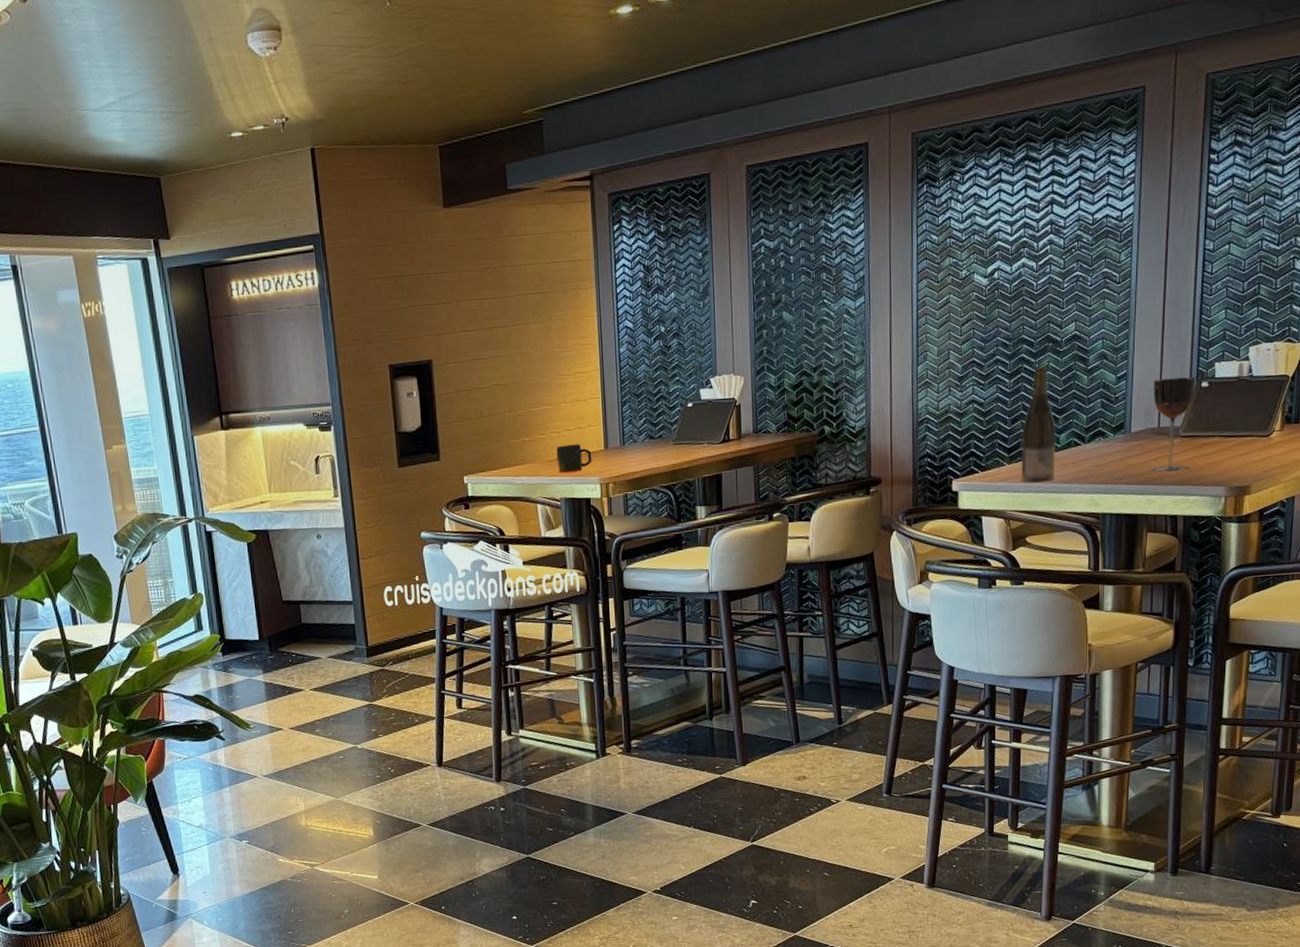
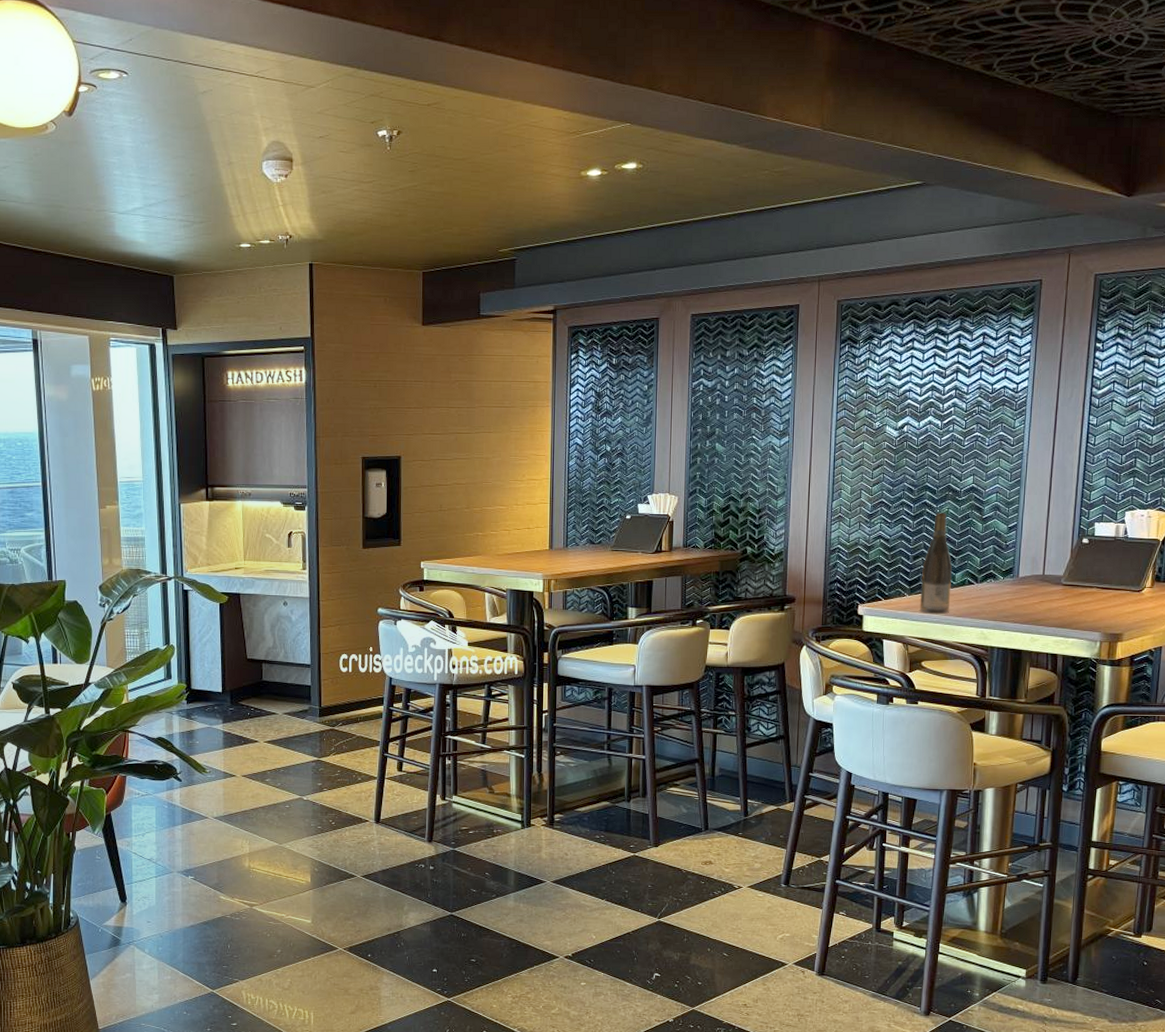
mug: present [556,444,592,473] -> none [506,542,538,567]
wineglass: present [1151,377,1195,472] -> none [1035,533,1077,615]

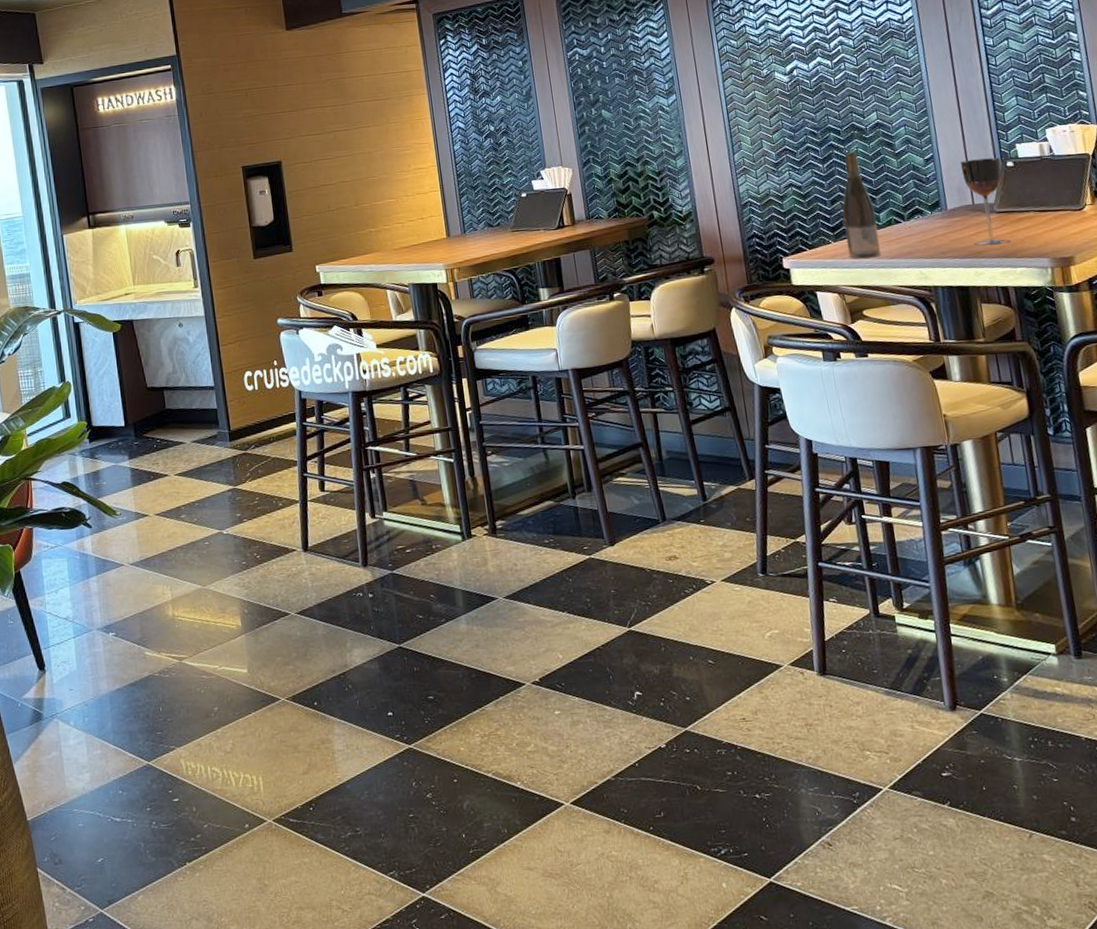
wineglass: none [1035,533,1077,615] -> present [960,157,1011,246]

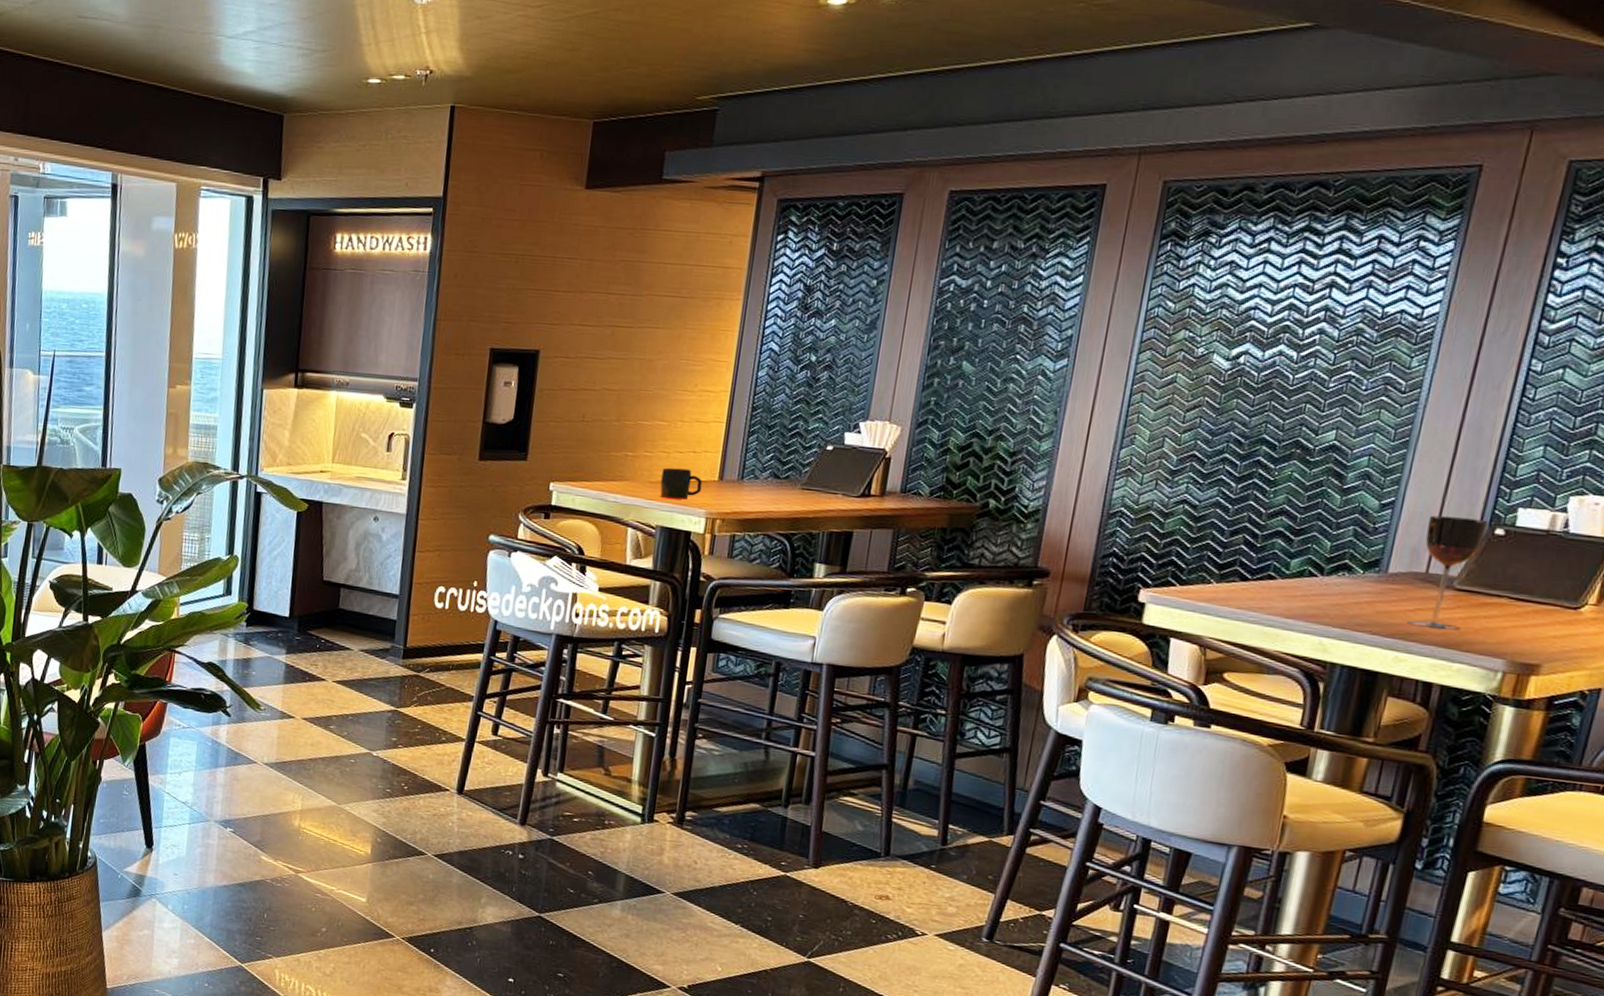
mug: none [401,233,436,260] -> present [660,467,703,500]
wine bottle: present [842,152,881,260] -> none [1230,475,1288,613]

